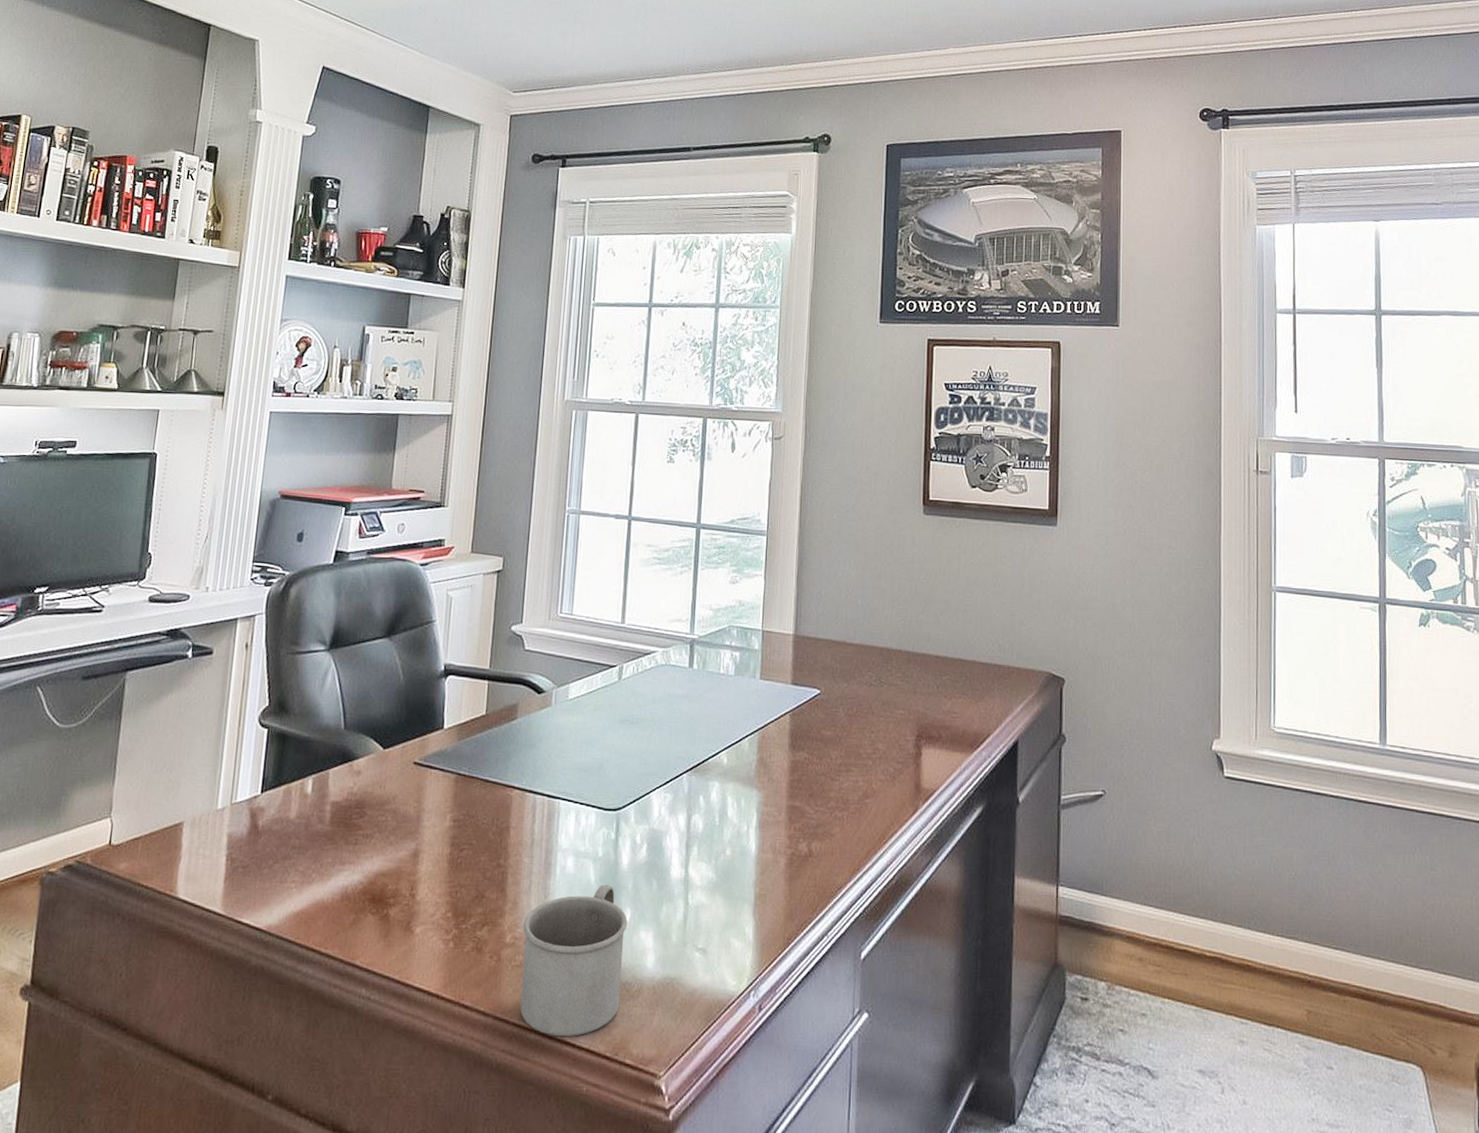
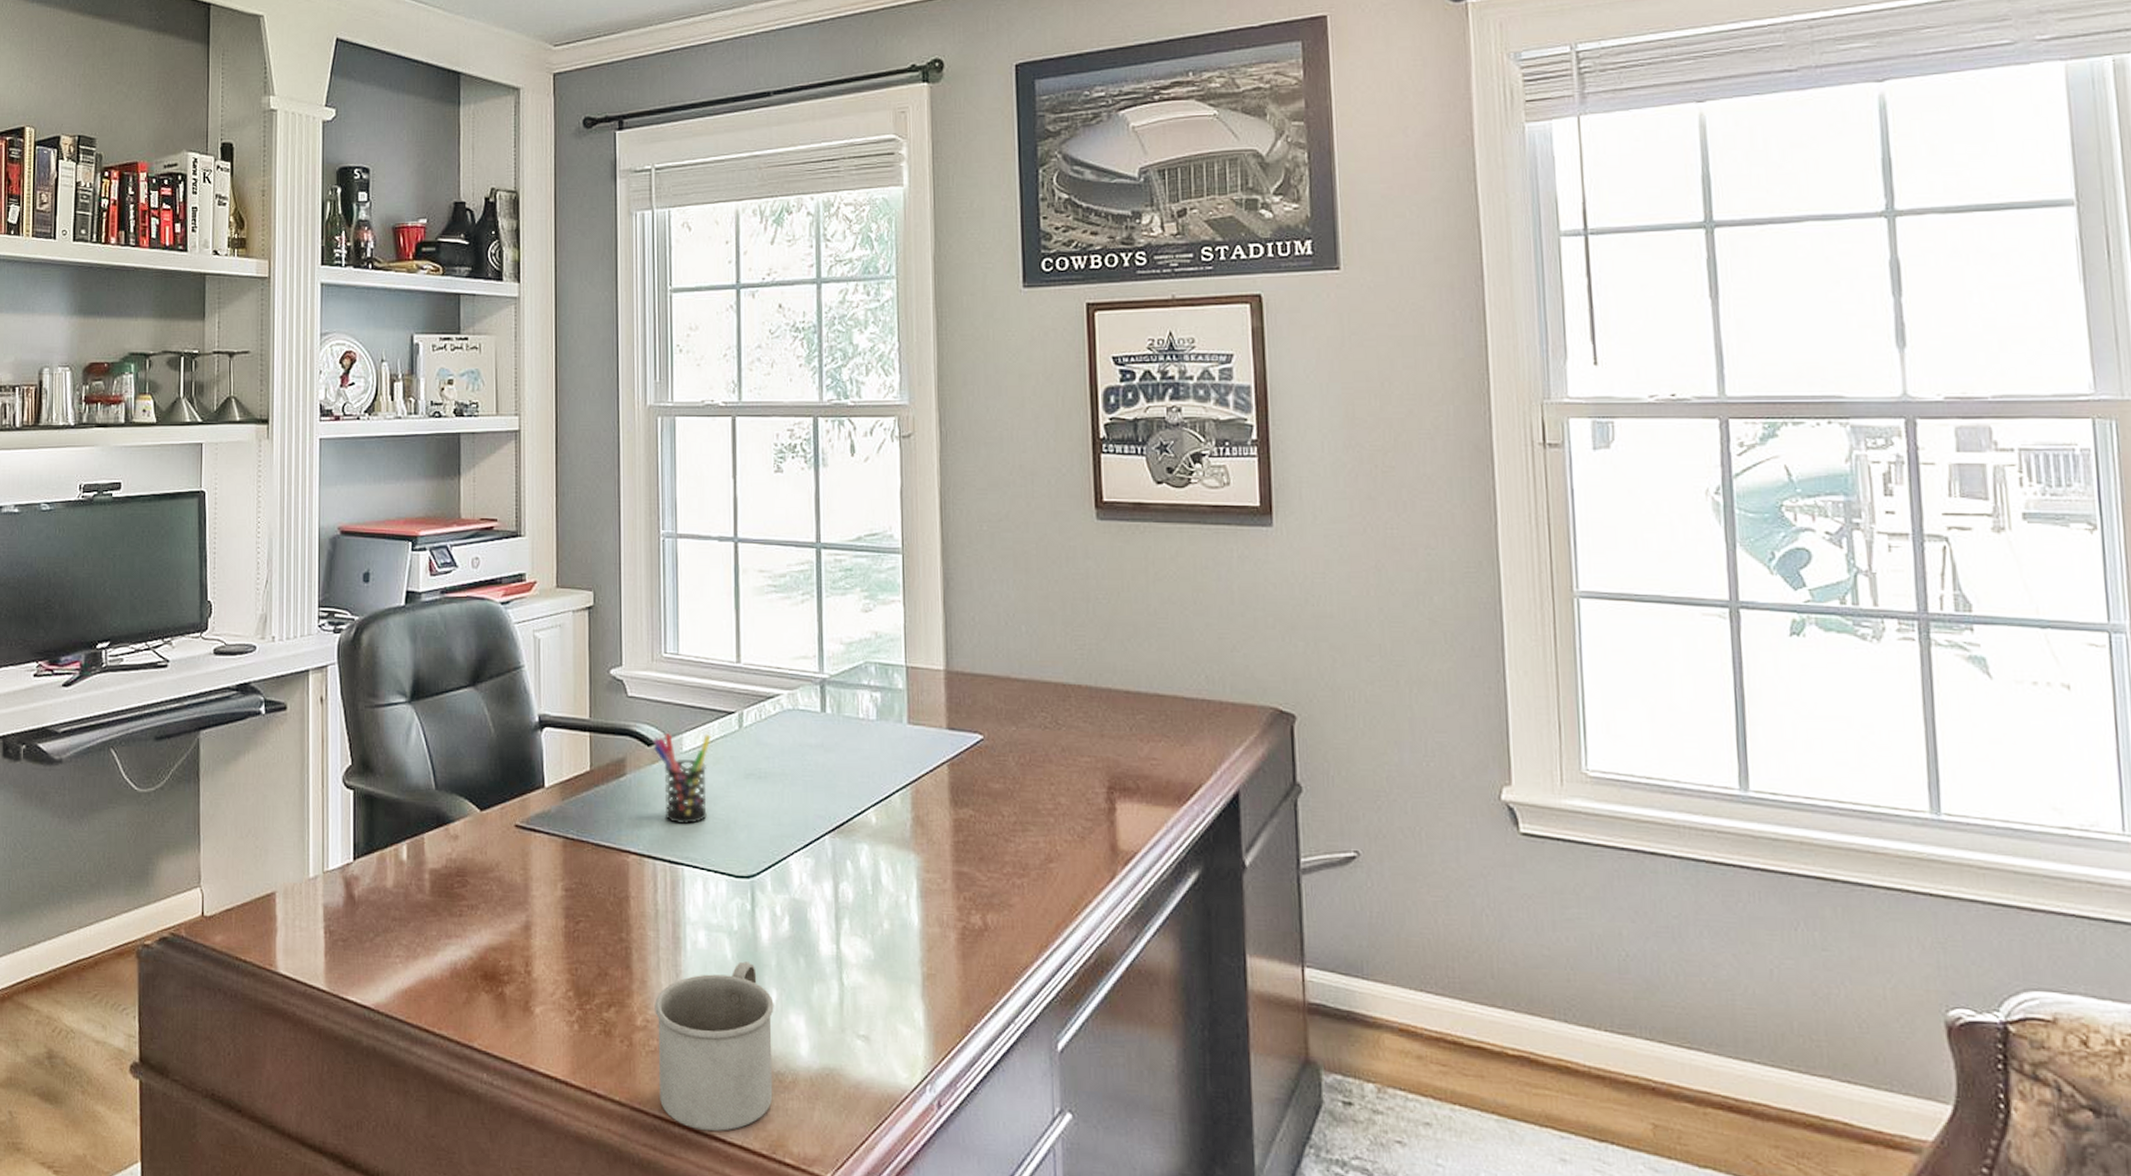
pen holder: none [543,682,594,763] -> present [653,732,711,824]

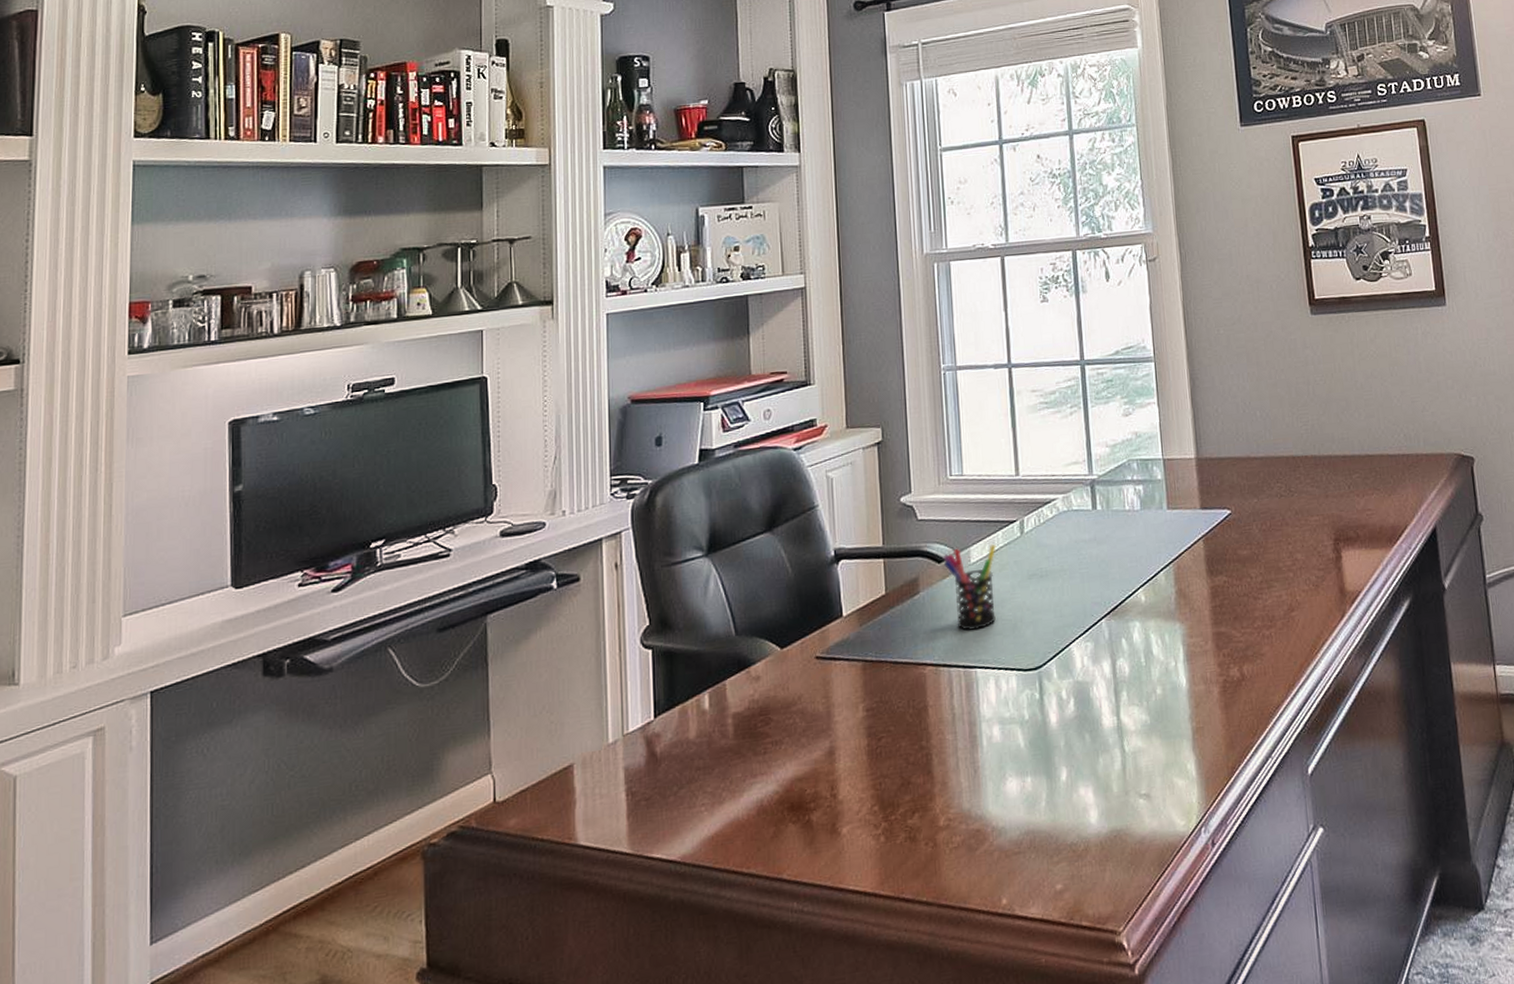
mug: present [655,961,774,1132] -> none [956,746,1068,913]

